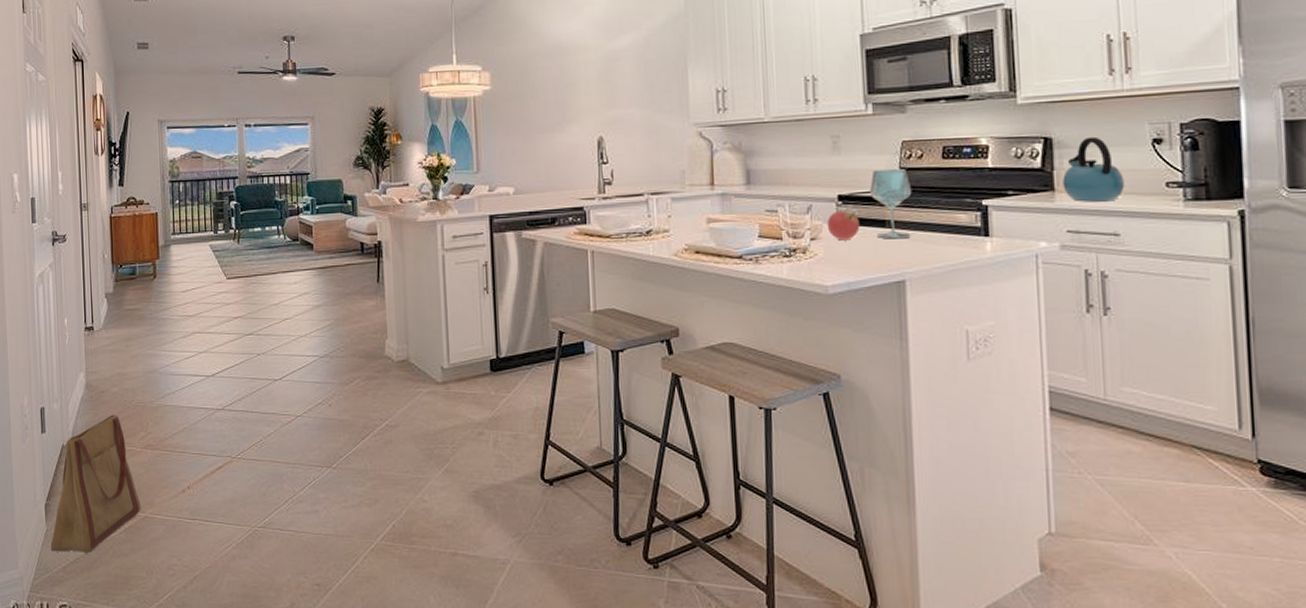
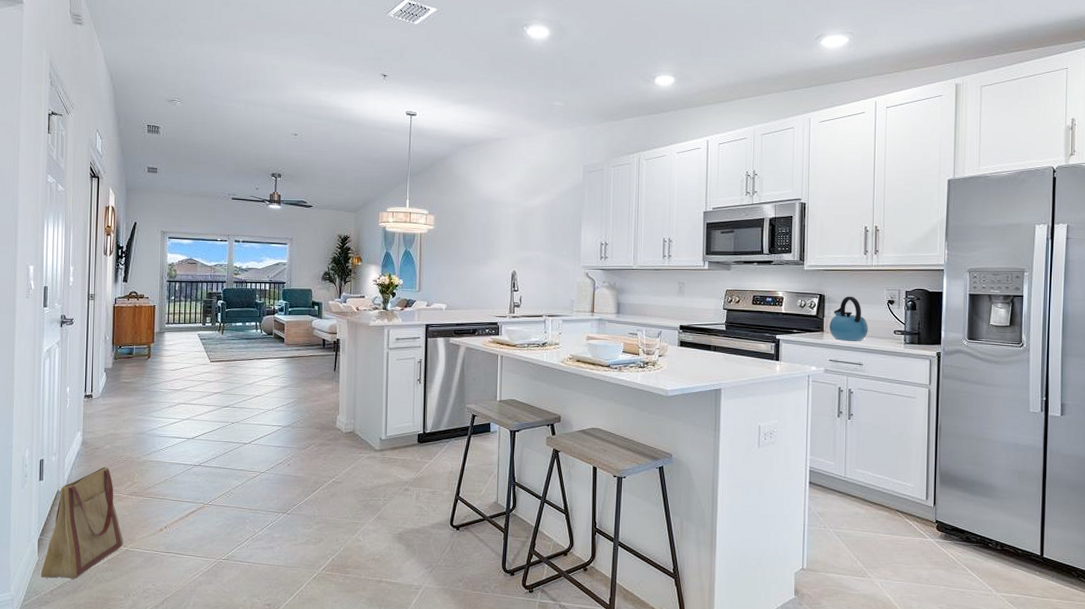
fruit: present [826,211,860,241] -> none [671,337,693,358]
wine glass: present [870,169,912,239] -> none [702,309,730,359]

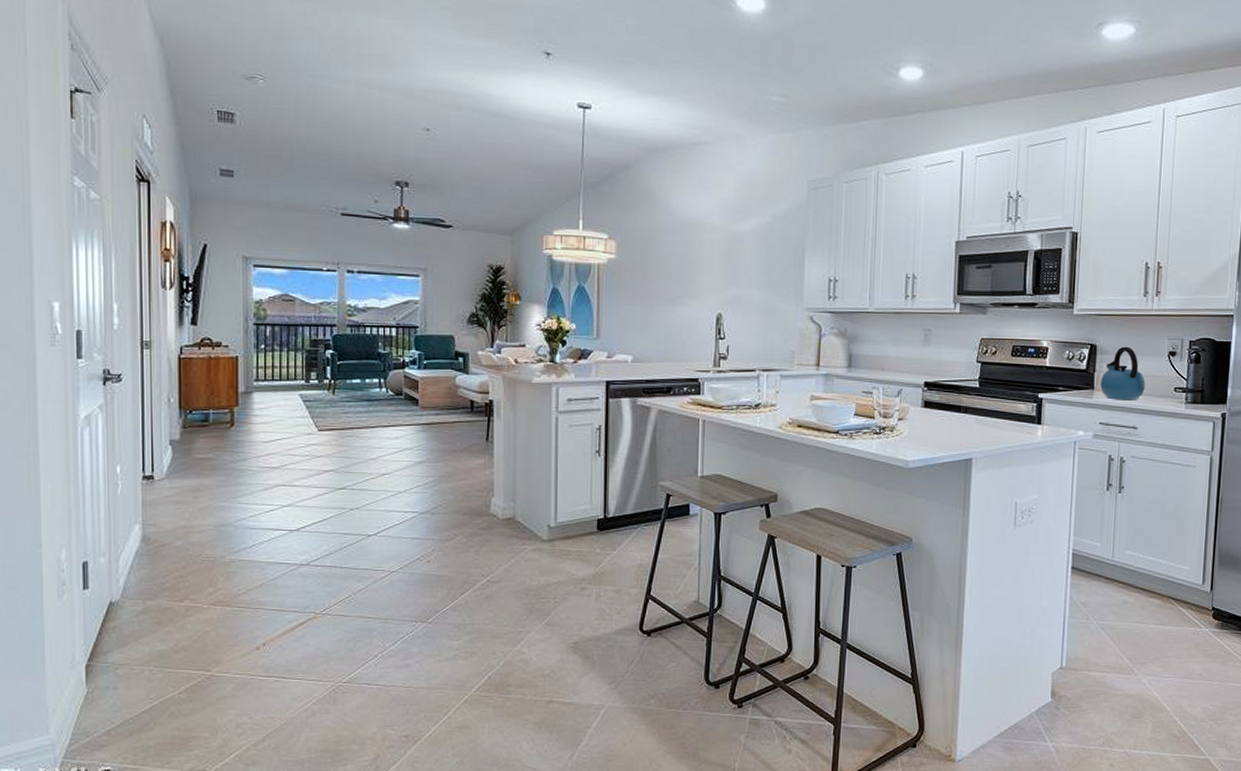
shopping bag: present [40,467,124,579] -> none [91,569,206,715]

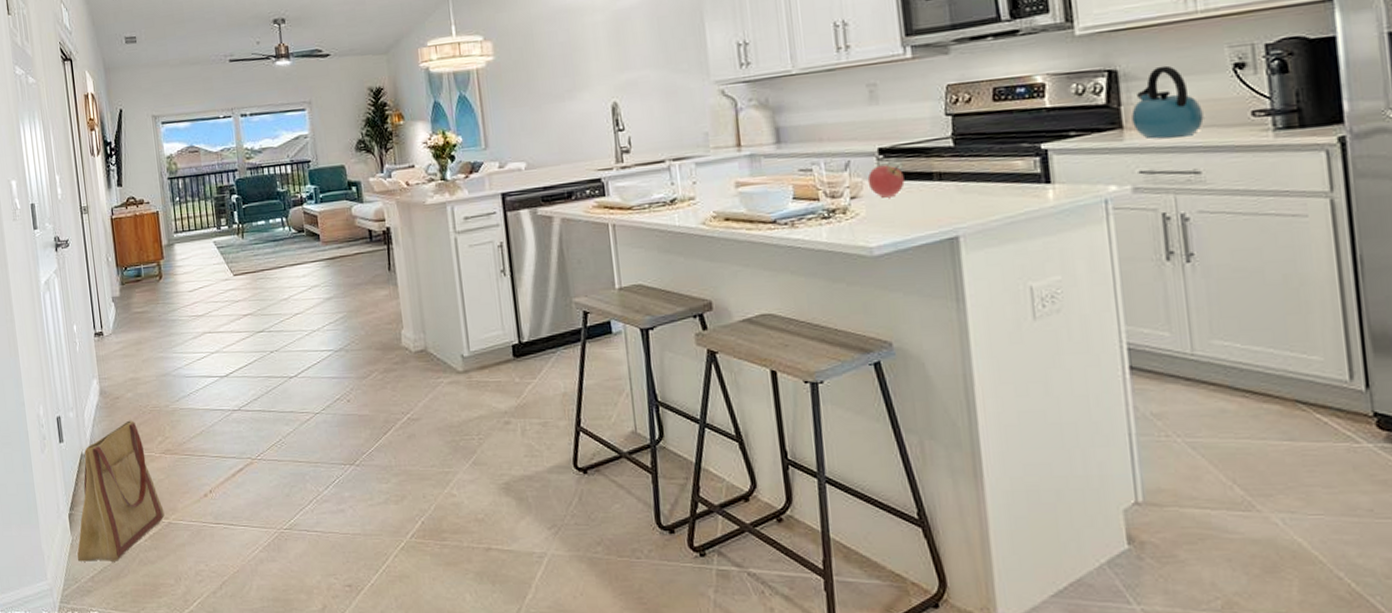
shopping bag: none [91,569,206,715] -> present [76,420,165,562]
fruit: none [913,396,940,422] -> present [867,165,905,198]

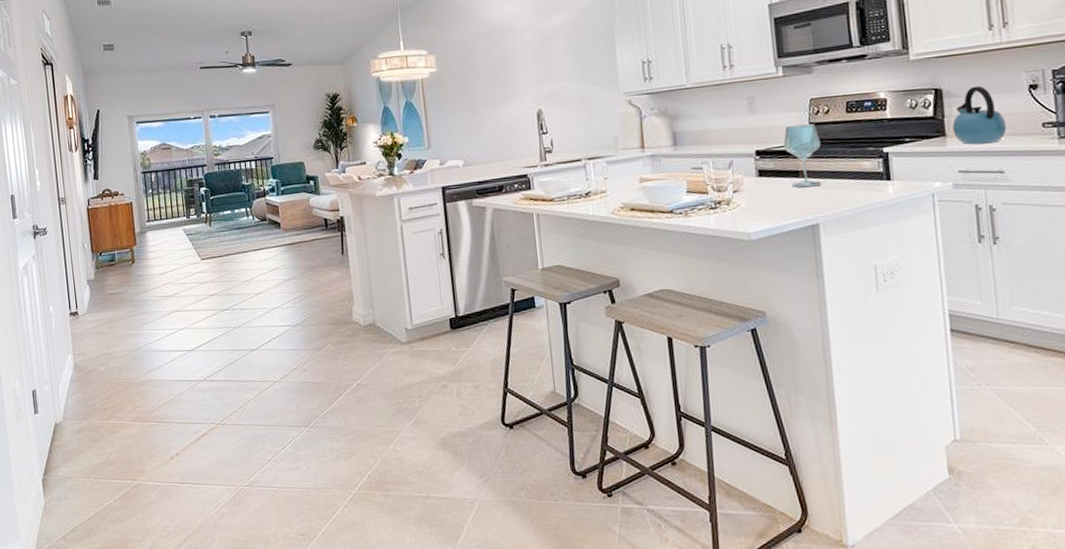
shopping bag: present [76,420,165,562] -> none [49,392,134,523]
fruit: present [867,165,905,198] -> none [747,164,777,192]
wine glass: none [913,115,961,193] -> present [784,124,821,188]

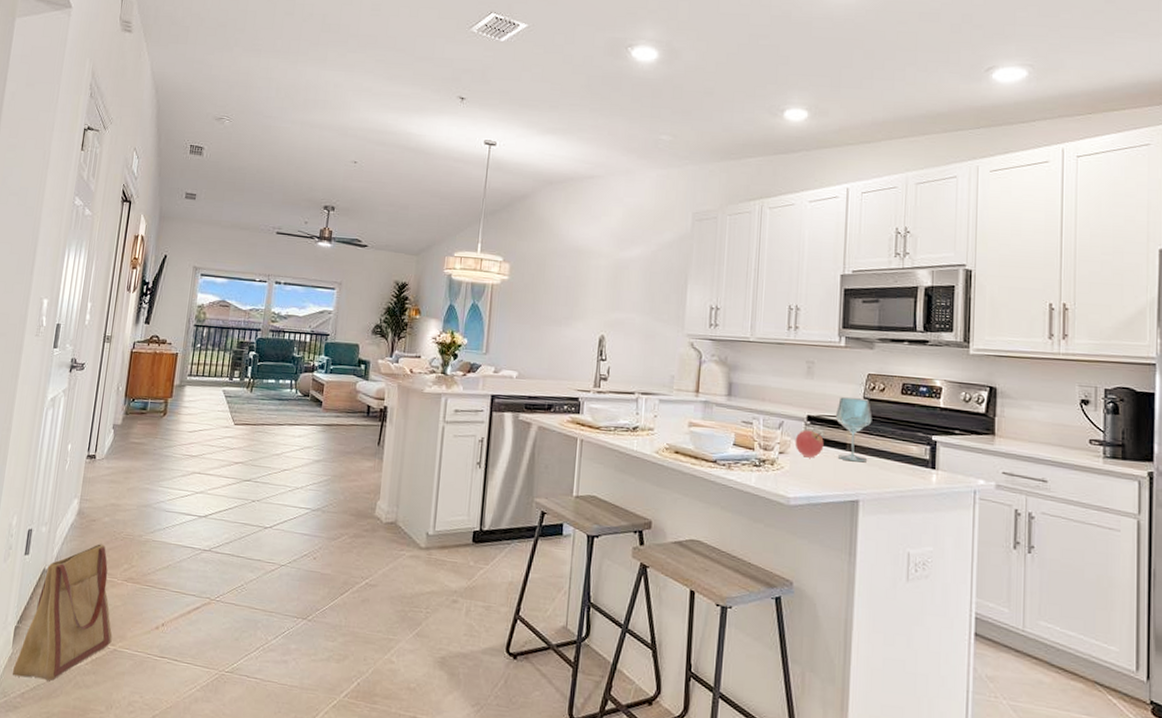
shopping bag: none [49,392,134,523] -> present [12,544,113,681]
fruit: none [747,164,777,192] -> present [795,430,824,458]
kettle: present [952,85,1007,145] -> none [1002,391,1055,451]

